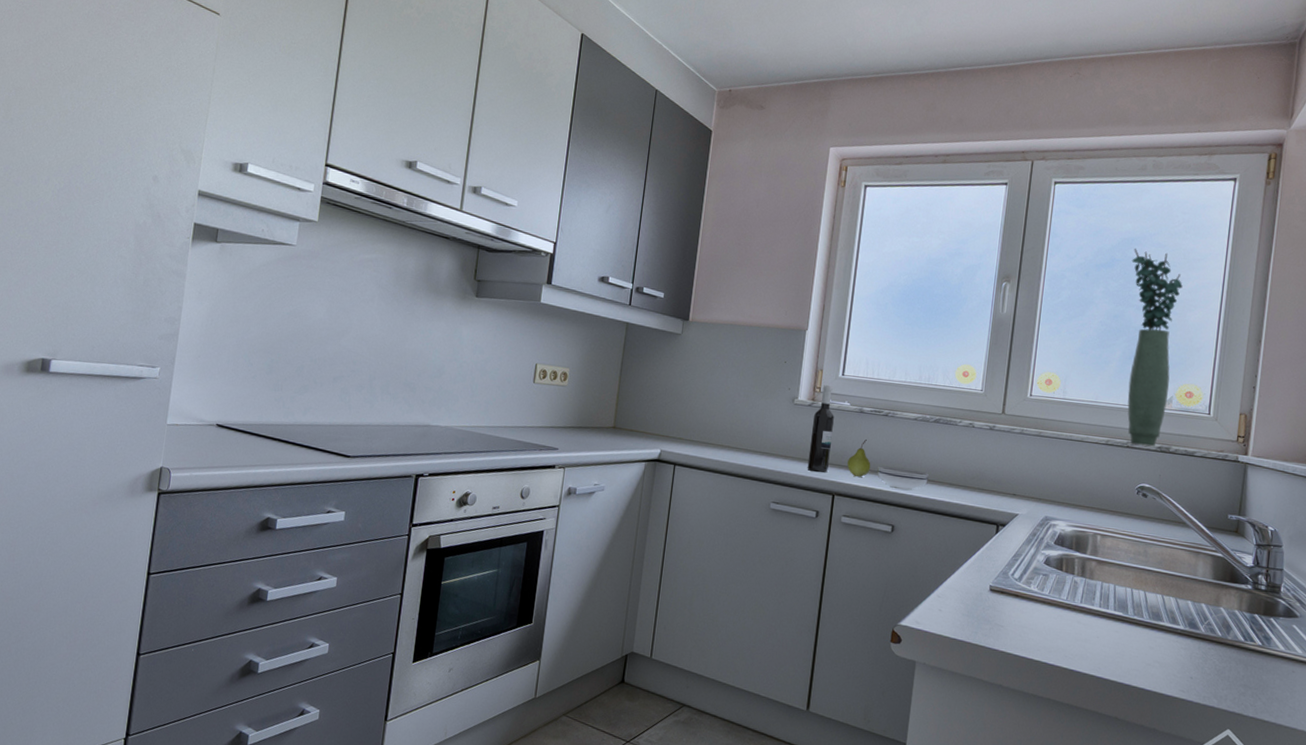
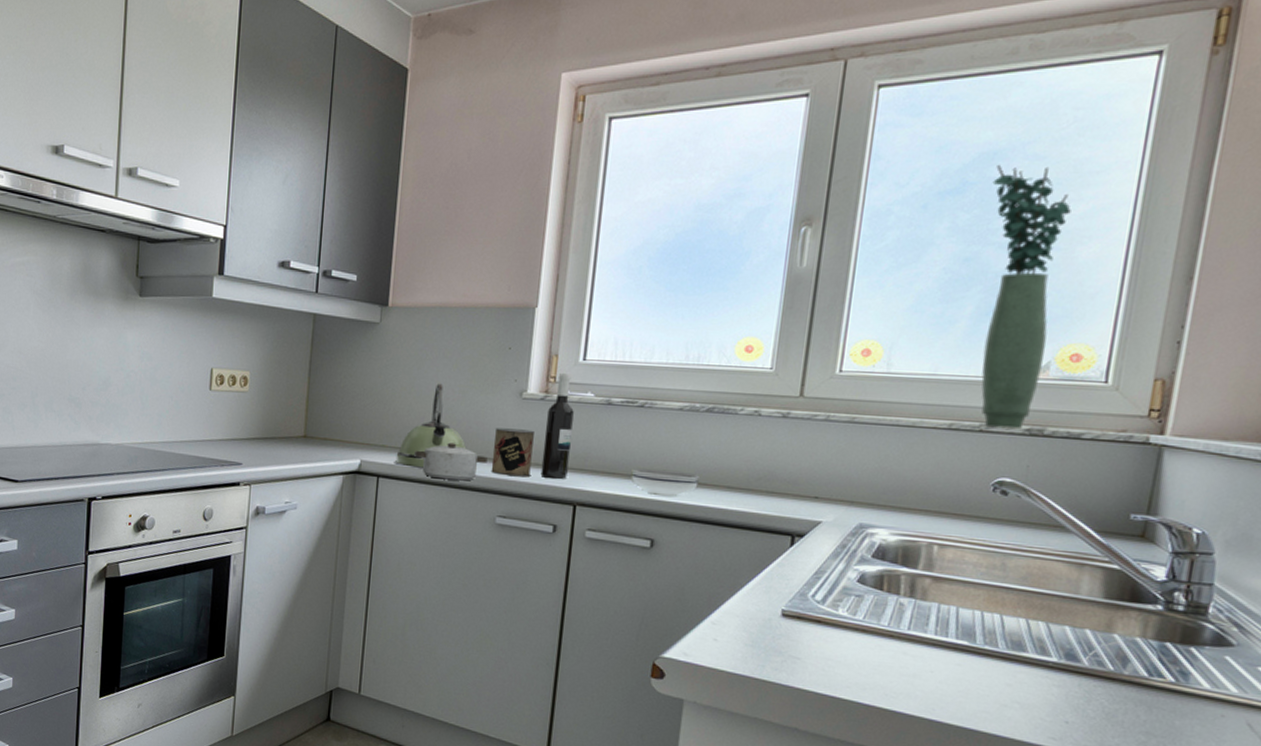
kettle: none [688,388,749,460] -> present [394,383,467,469]
cooking pot: none [706,438,765,472] -> present [414,442,488,481]
tin can: none [767,427,803,470] -> present [491,428,534,478]
fruit: present [847,439,871,478] -> none [592,437,623,484]

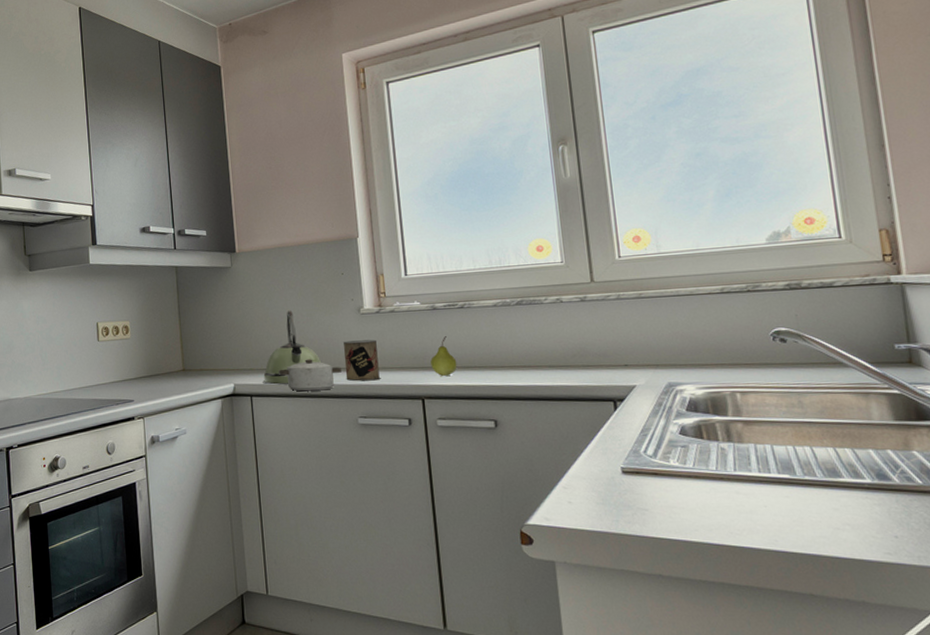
wine bottle: present [540,373,575,480] -> none [383,288,412,379]
fruit: none [592,437,623,484] -> present [430,336,457,377]
bowl: present [630,467,700,498] -> none [465,357,524,382]
vase: present [981,164,1071,430] -> none [702,75,786,288]

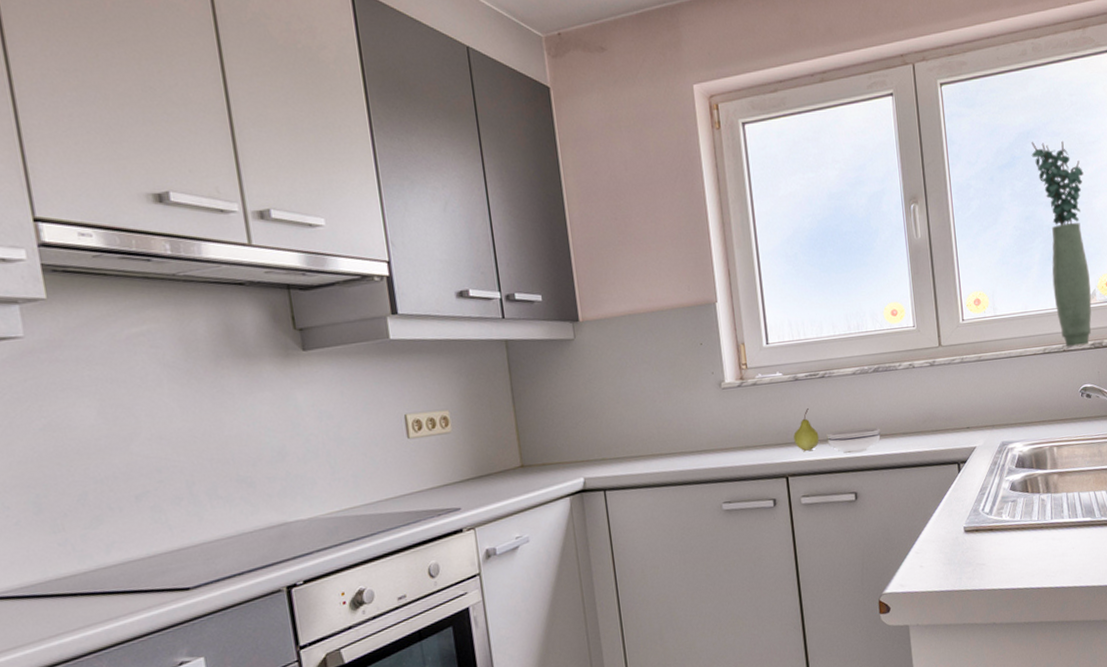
kettle: present [262,310,322,385] -> none [617,388,682,475]
cooking pot: present [279,359,342,392] -> none [635,442,703,480]
tin can: present [344,339,380,382] -> none [705,416,744,465]
bowl: none [465,357,524,382] -> present [826,427,881,453]
vase: none [702,75,786,288] -> present [1031,140,1092,348]

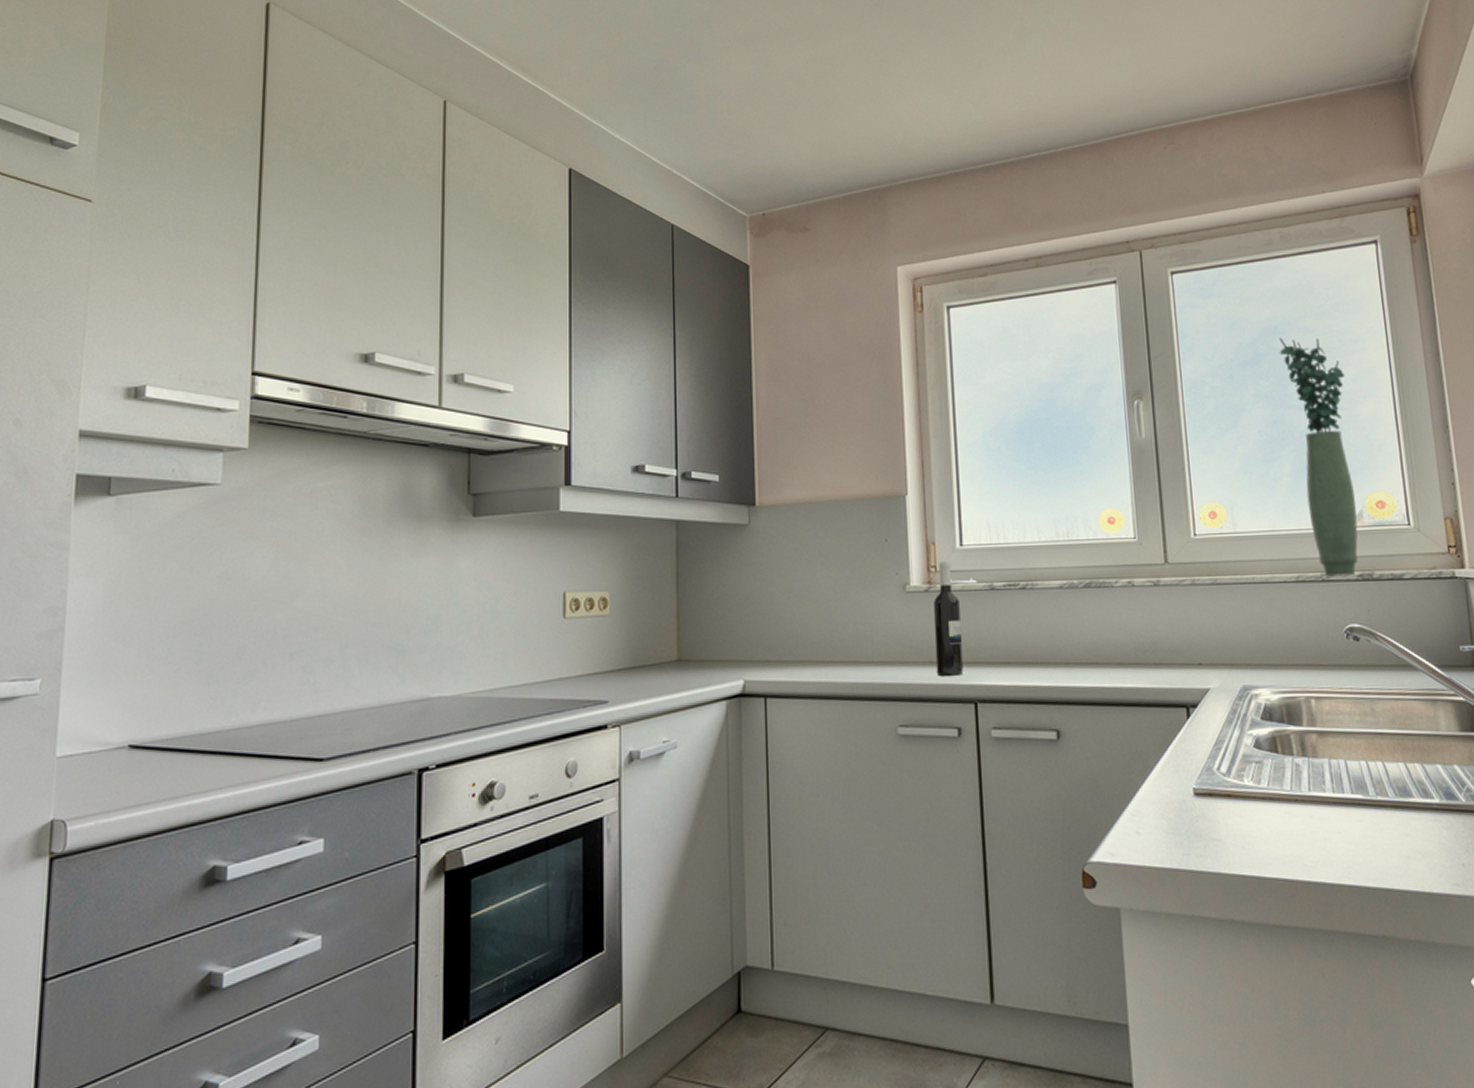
wine bottle: none [745,359,775,458] -> present [932,562,963,677]
fruit: present [794,408,820,452] -> none [986,624,1017,675]
bowl: present [826,427,881,453] -> none [1025,652,1091,682]

